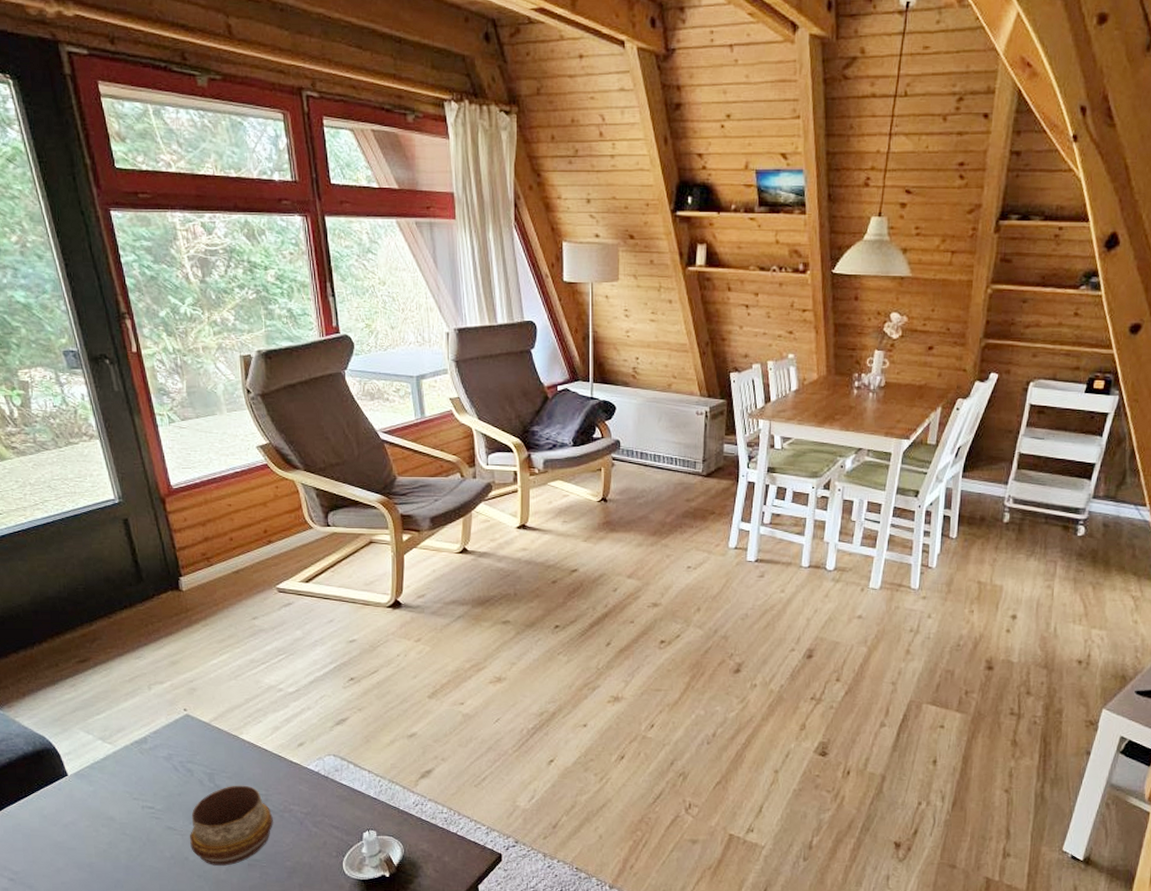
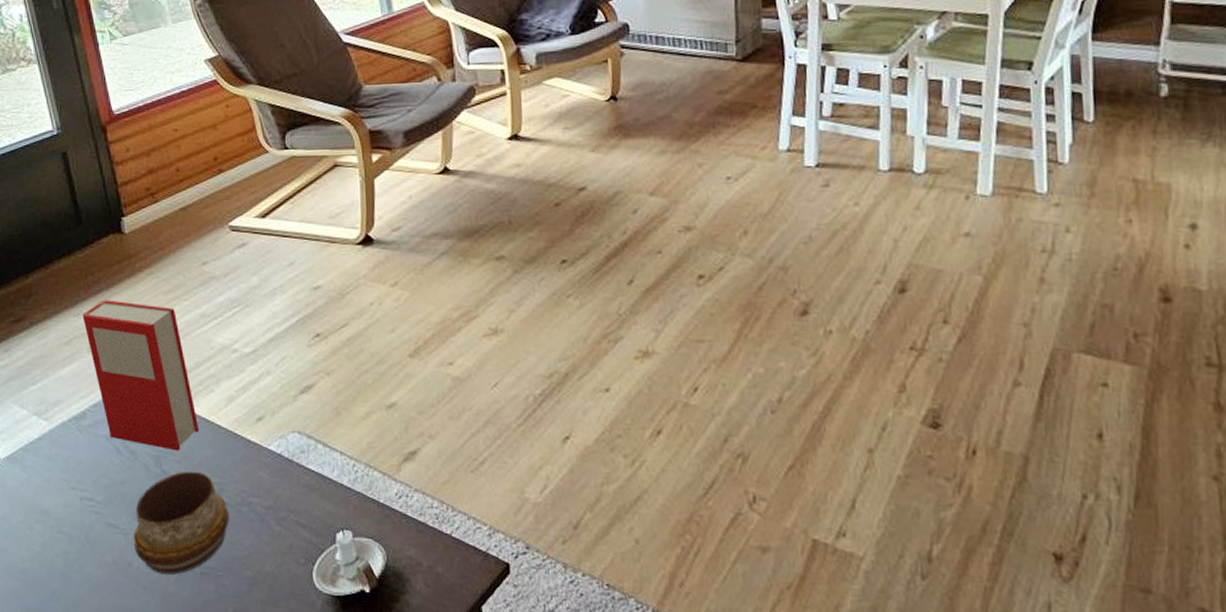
book: none [143,646,248,769] -> present [82,300,200,451]

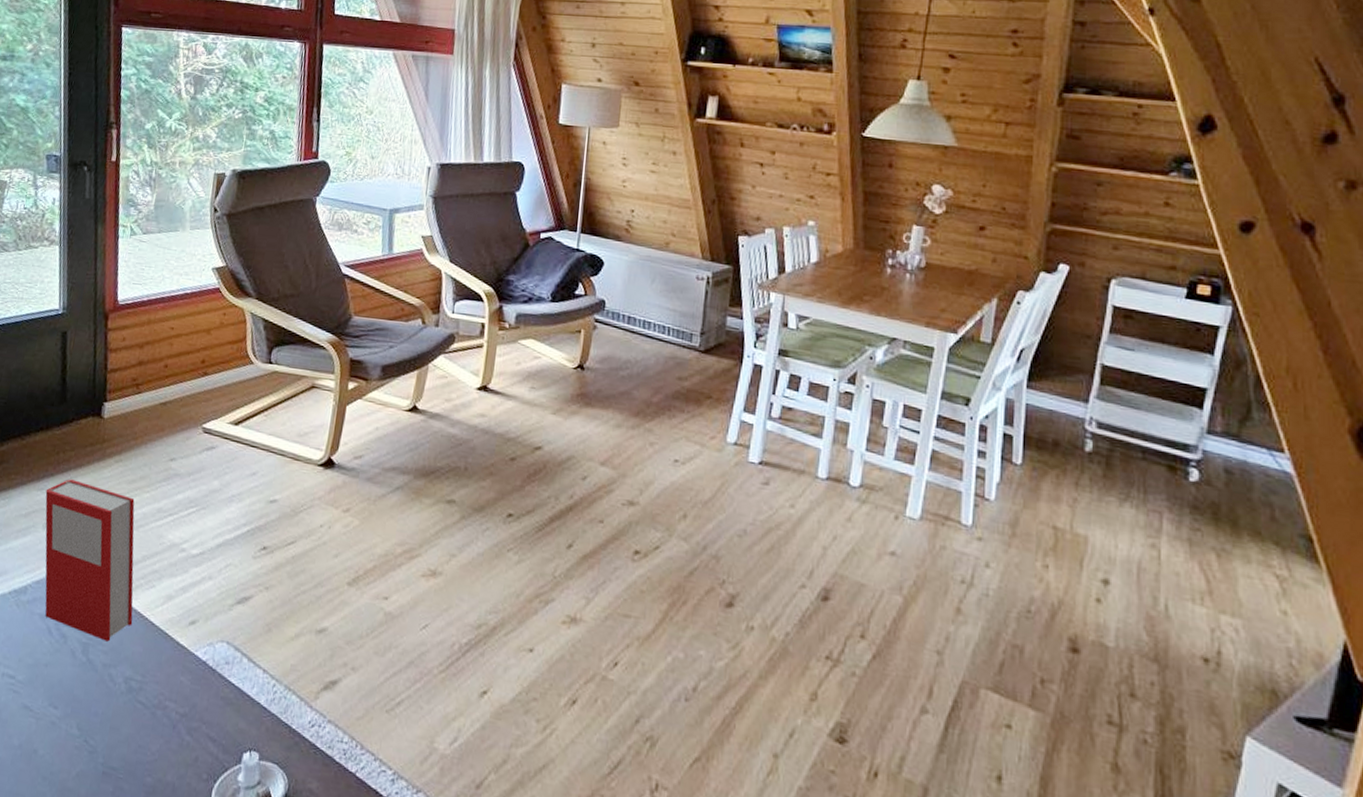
decorative bowl: present [134,471,229,575] -> none [43,663,144,770]

